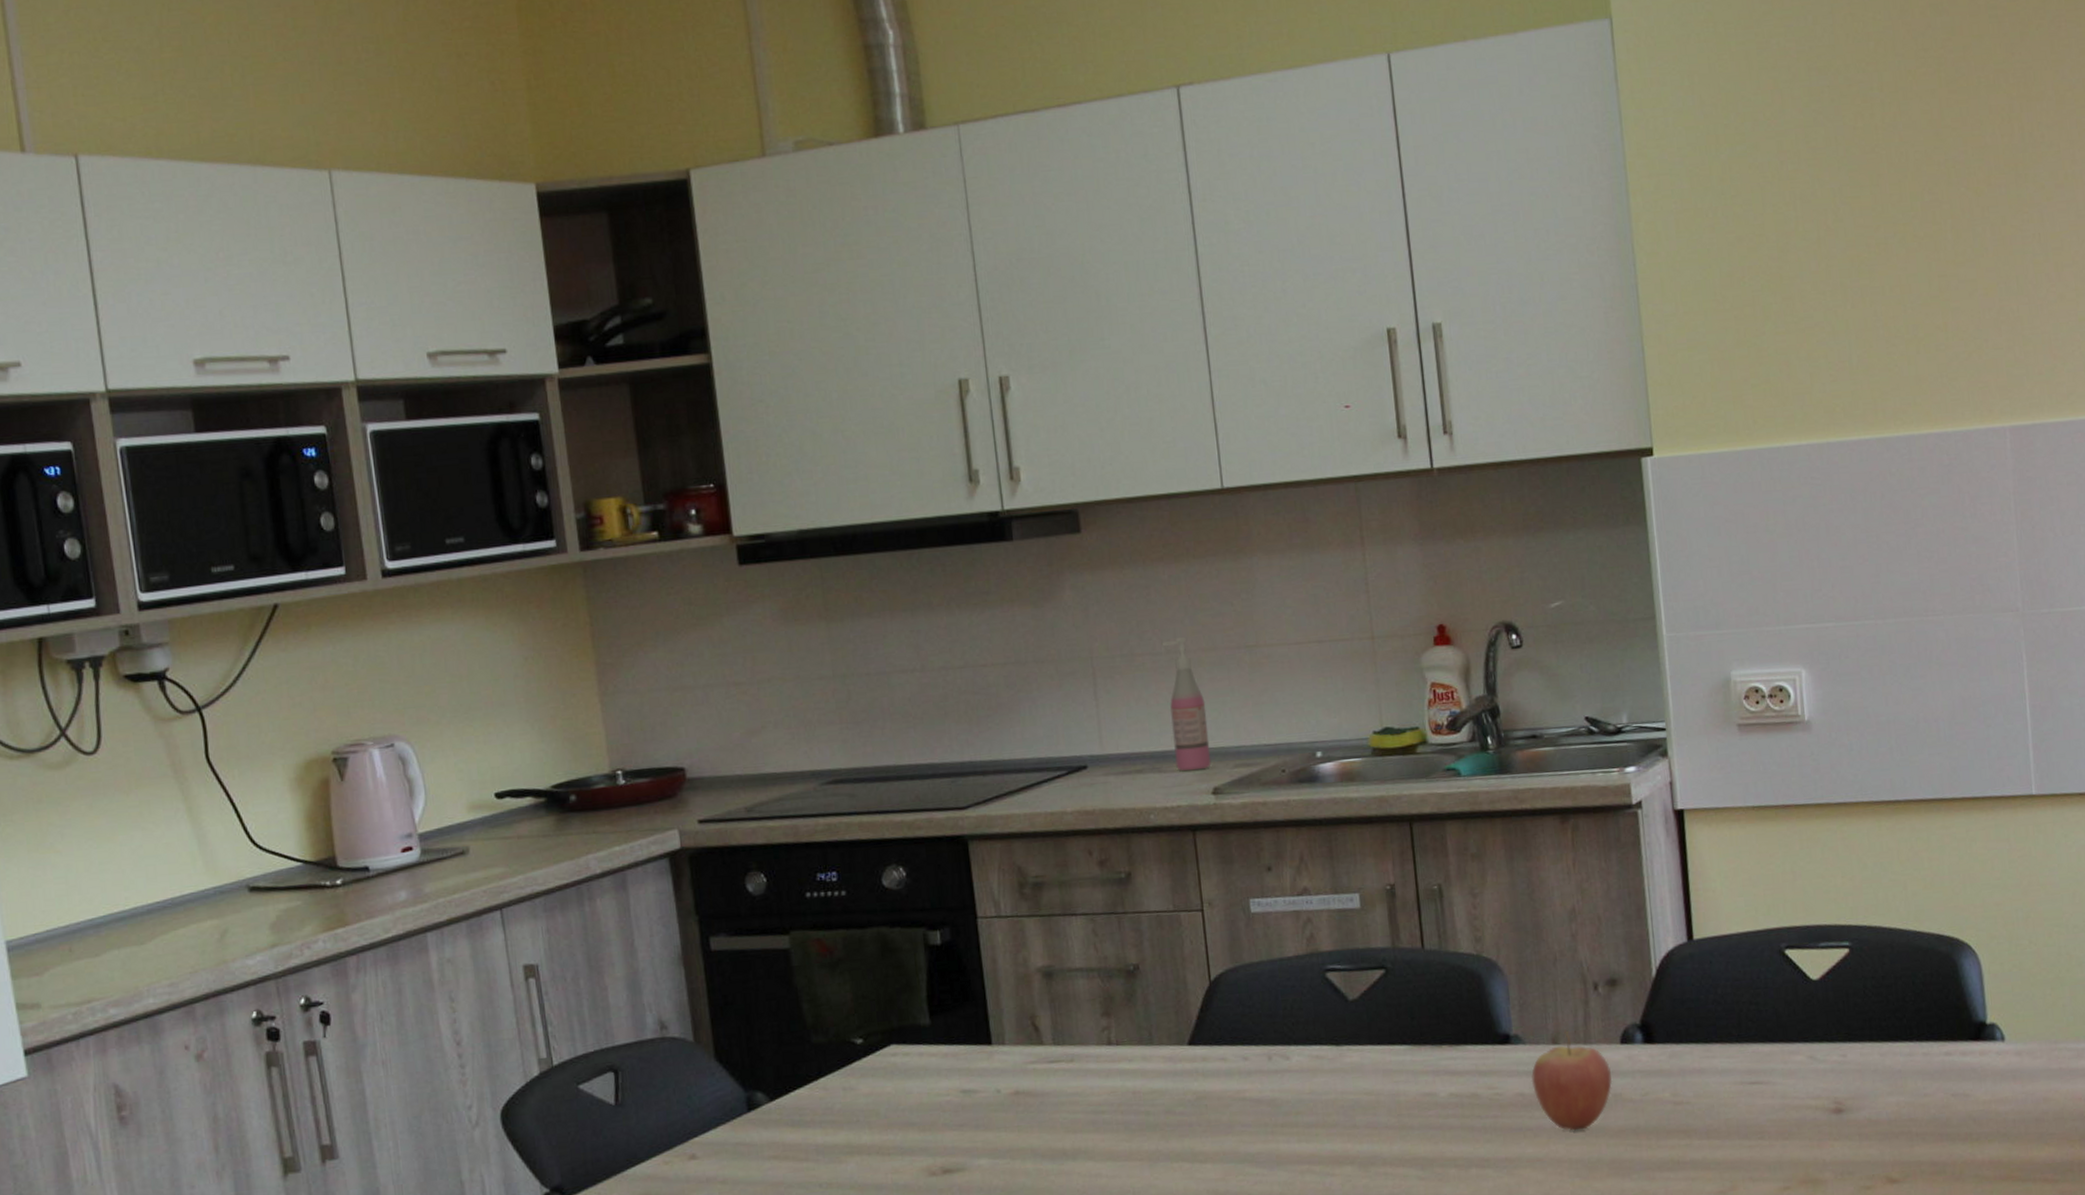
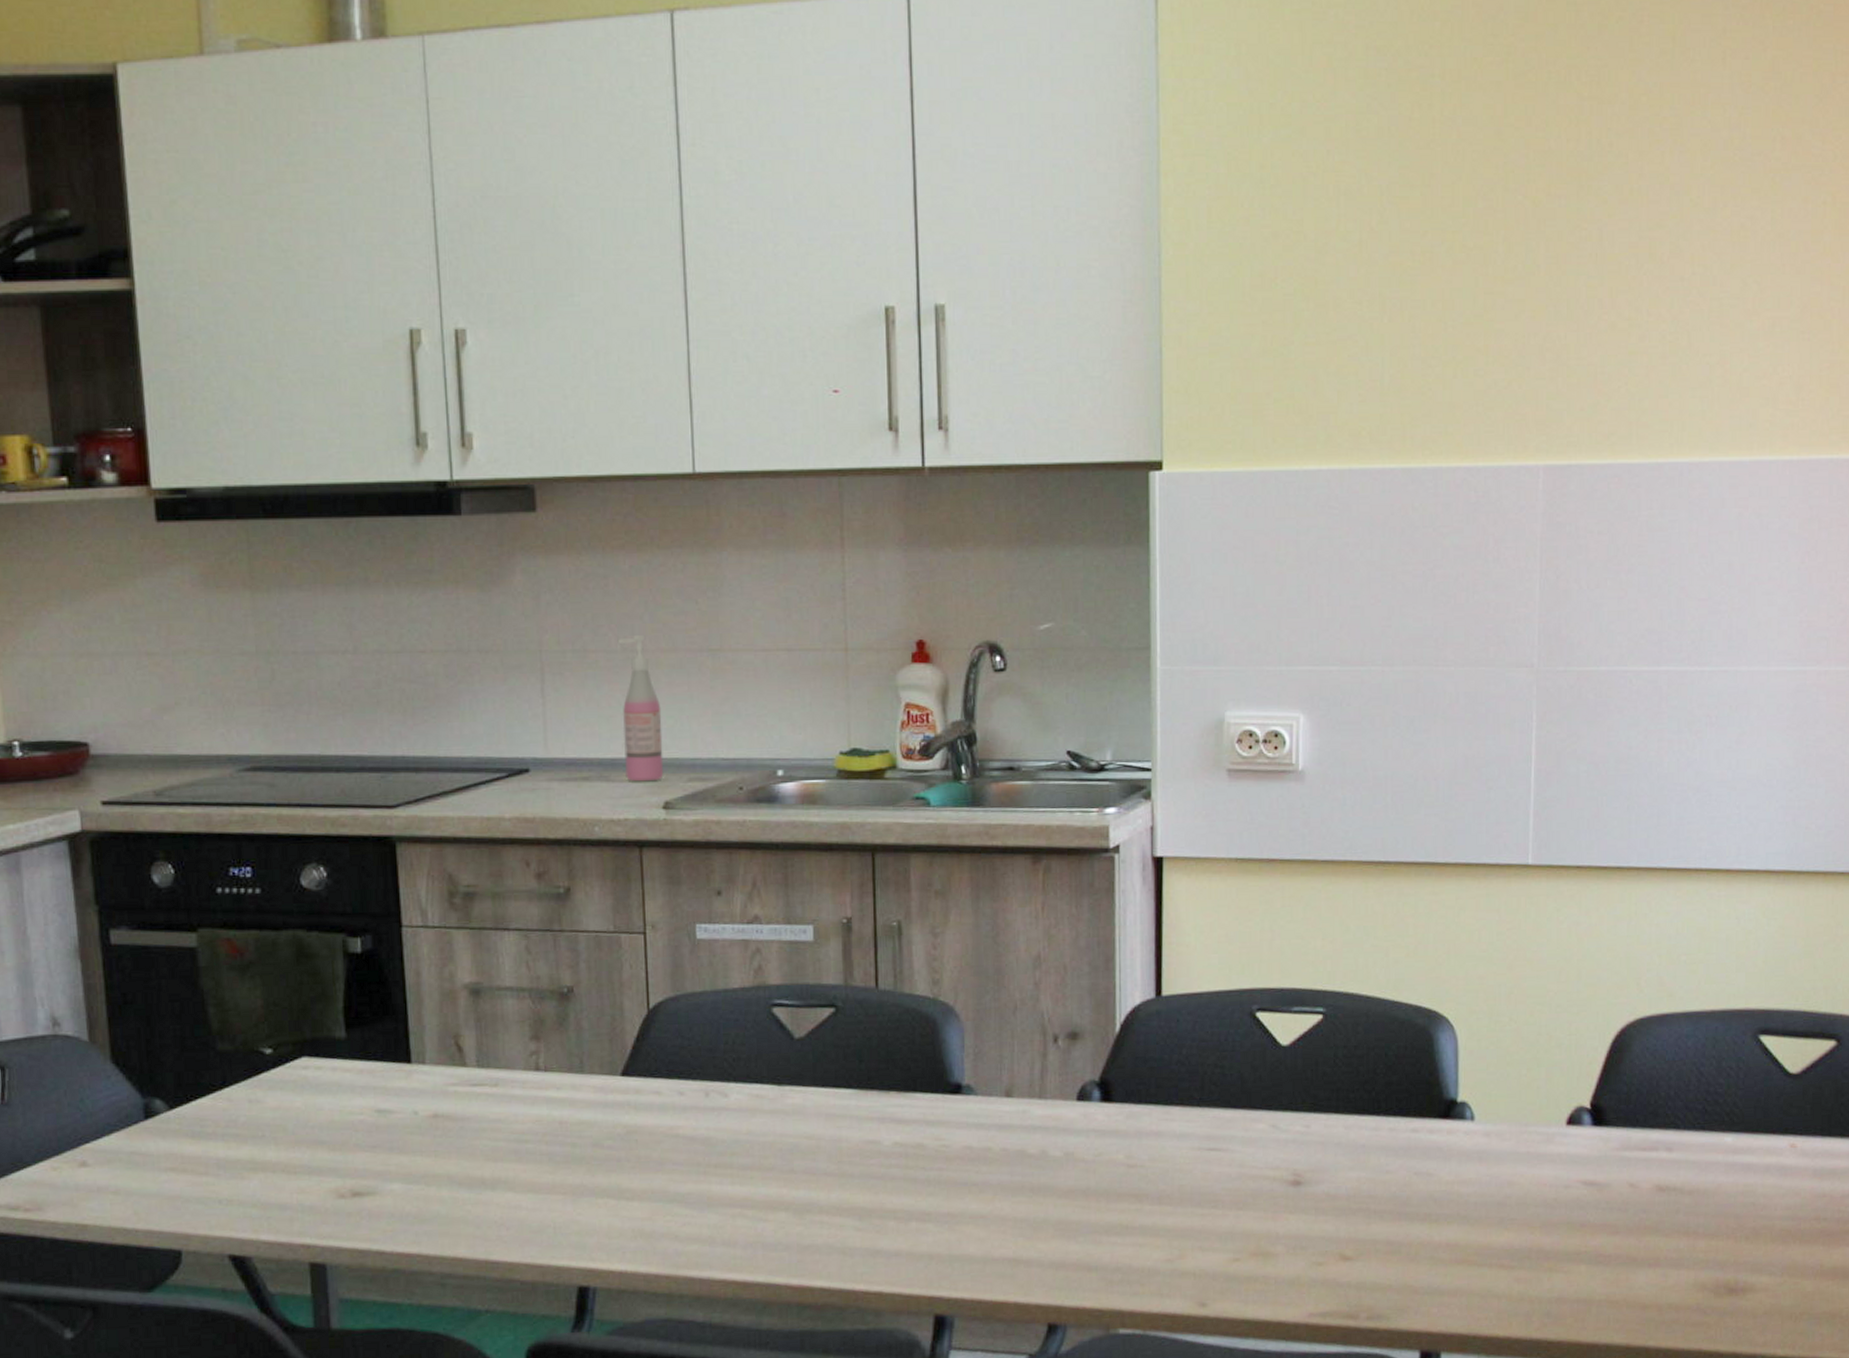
fruit: present [1531,1029,1613,1131] -> none [980,1082,1066,1189]

